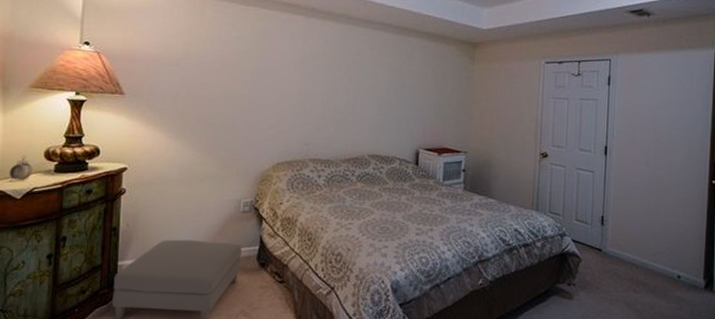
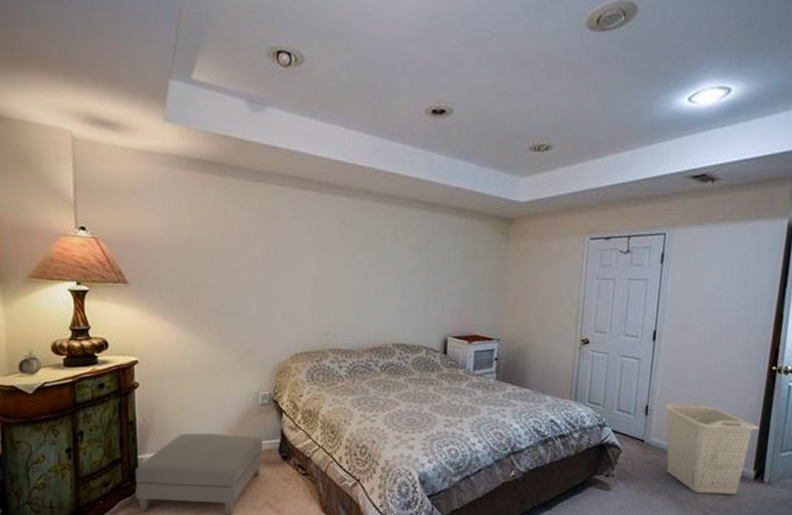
laundry basket: none [616,212,705,304] -> present [661,401,760,495]

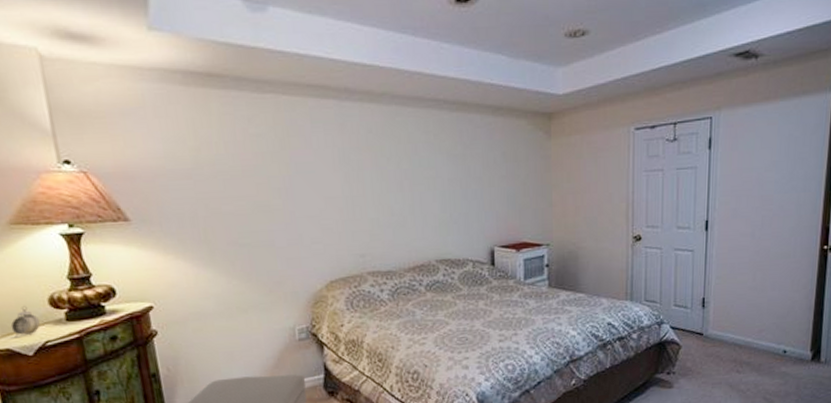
laundry basket: present [661,401,760,495] -> none [718,289,814,381]

